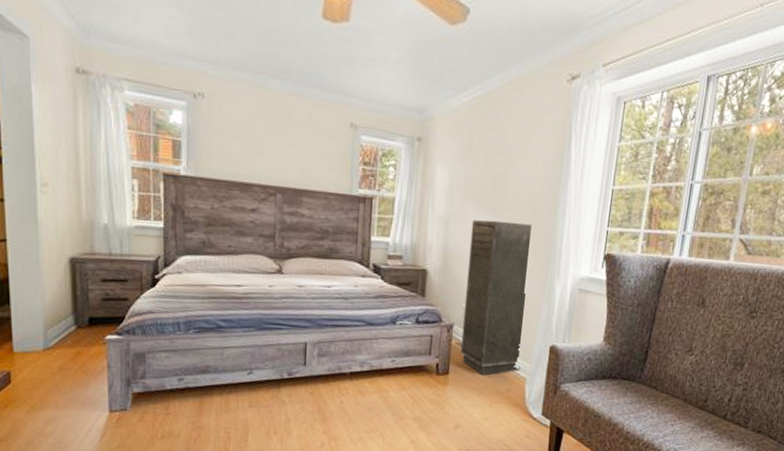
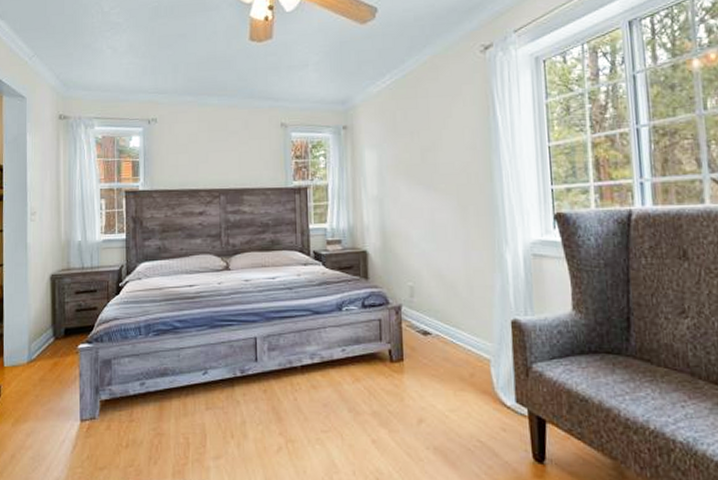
storage cabinet: present [460,220,531,376] -> none [406,193,482,360]

